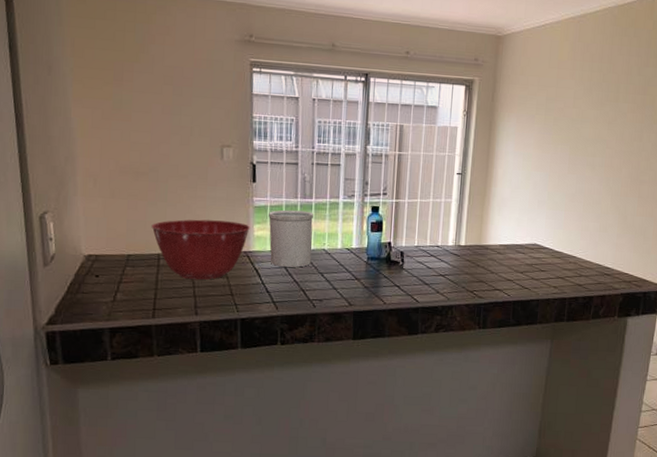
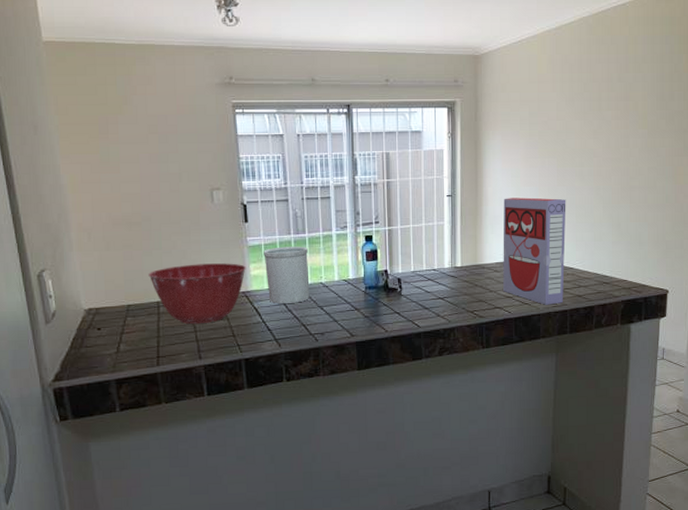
cereal box: none [505,181,575,292] -> present [503,197,566,305]

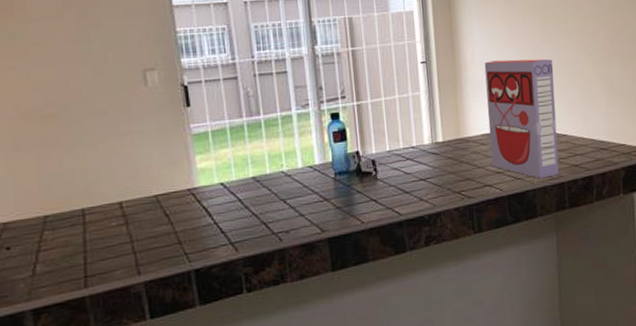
mixing bowl: present [148,263,246,324] -> none [69,155,191,233]
utensil holder: present [263,246,310,304] -> none [211,130,270,201]

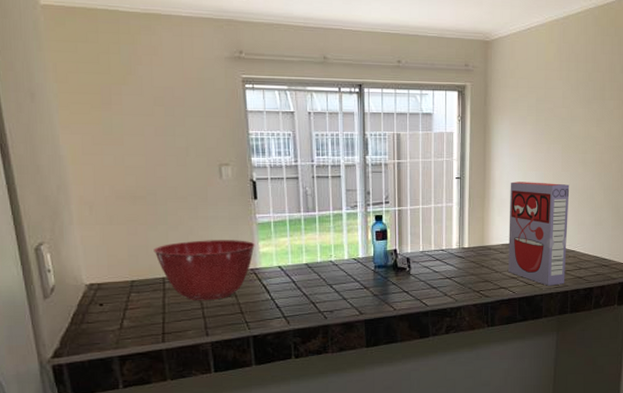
mixing bowl: none [69,155,191,233] -> present [153,240,255,300]

